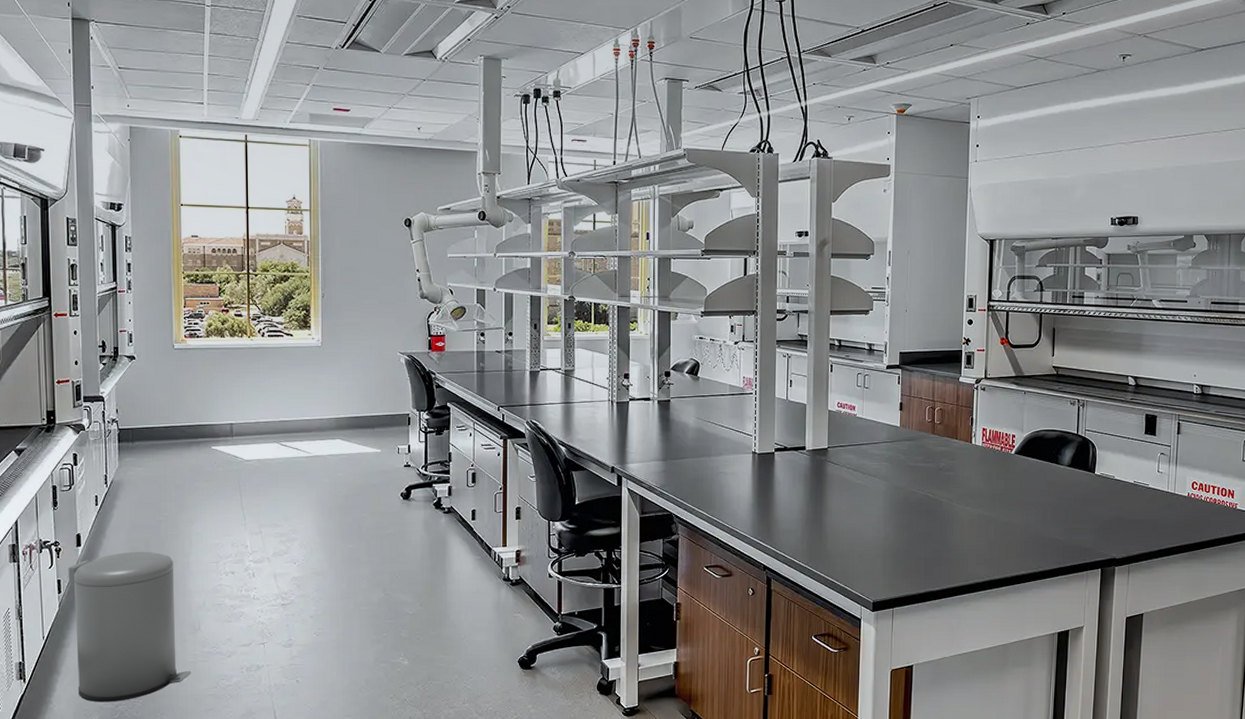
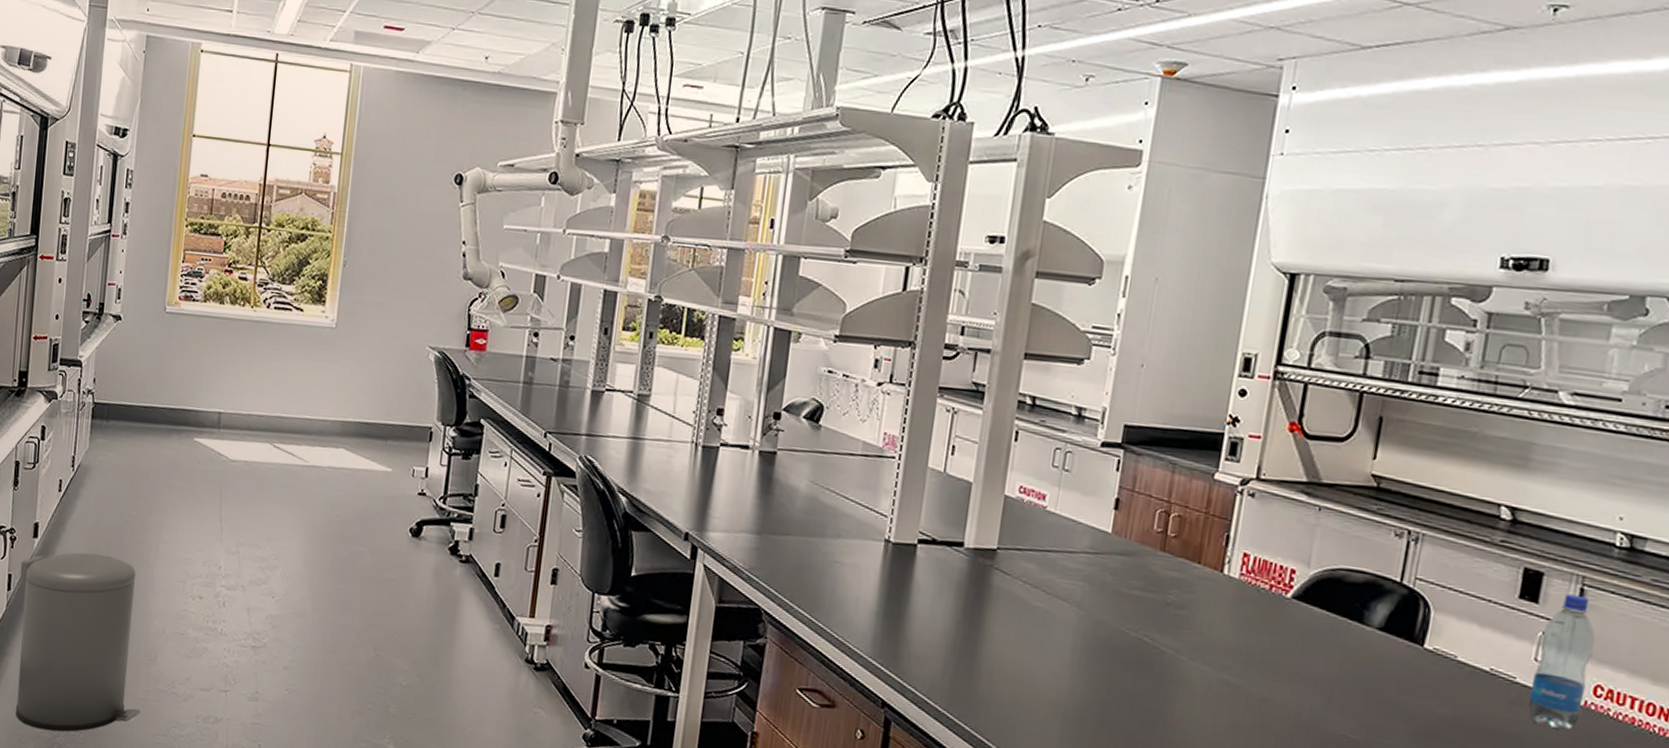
bottle: none [1157,427,1189,514] -> present [1527,593,1596,730]

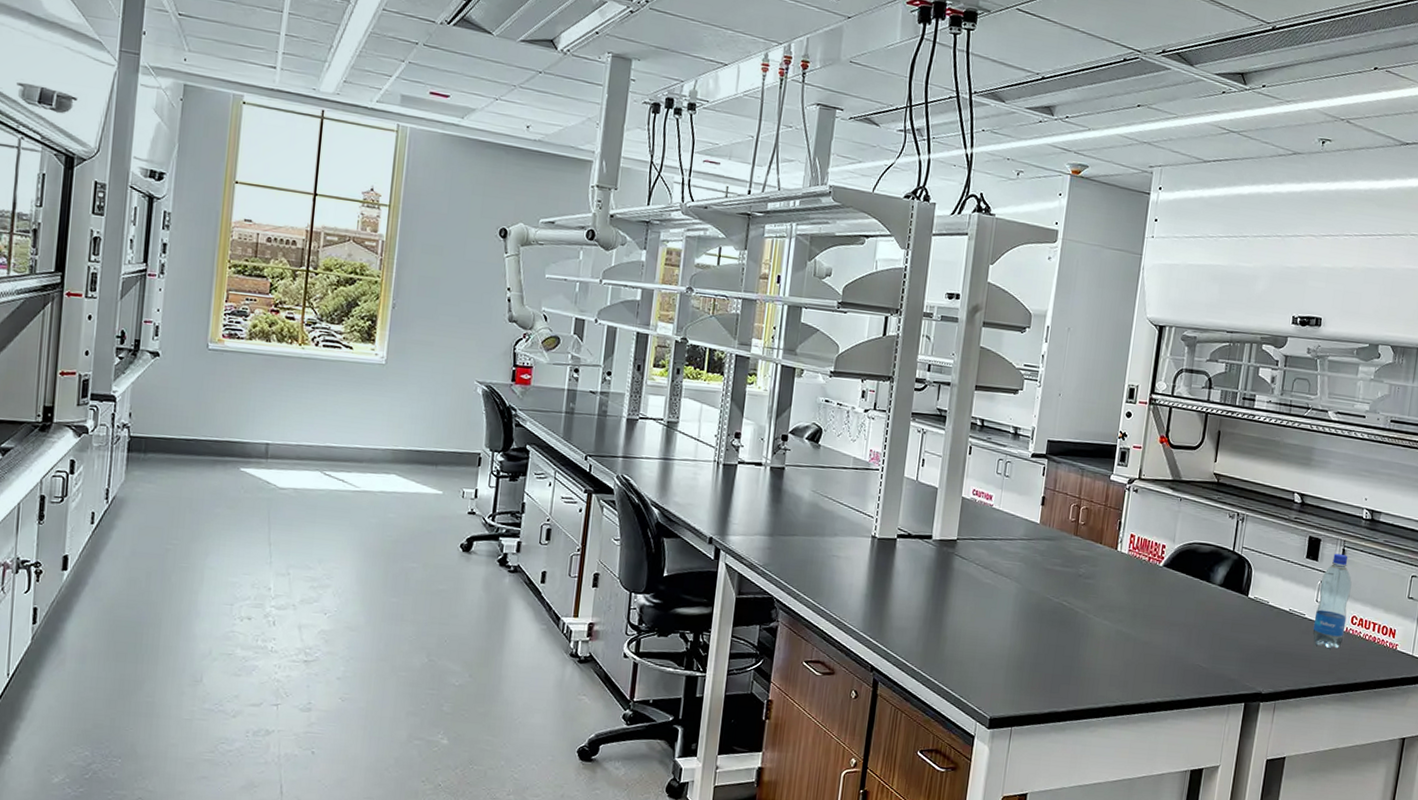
pedal bin: present [16,552,141,732] -> none [44,582,186,759]

